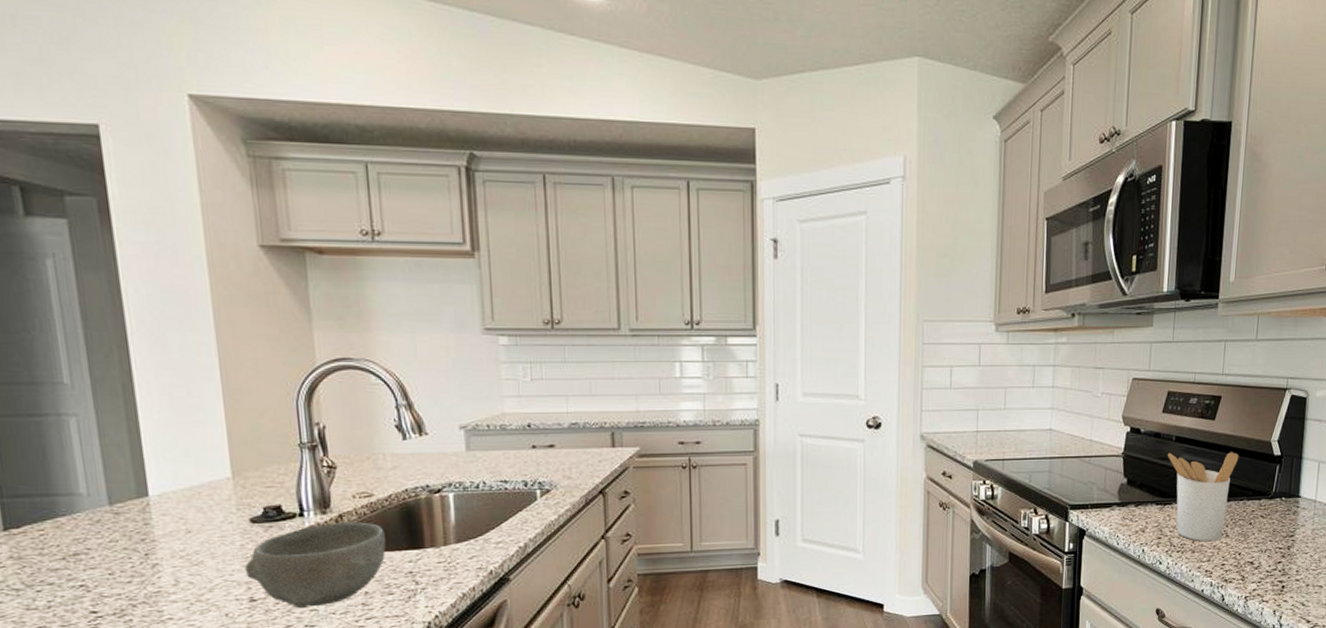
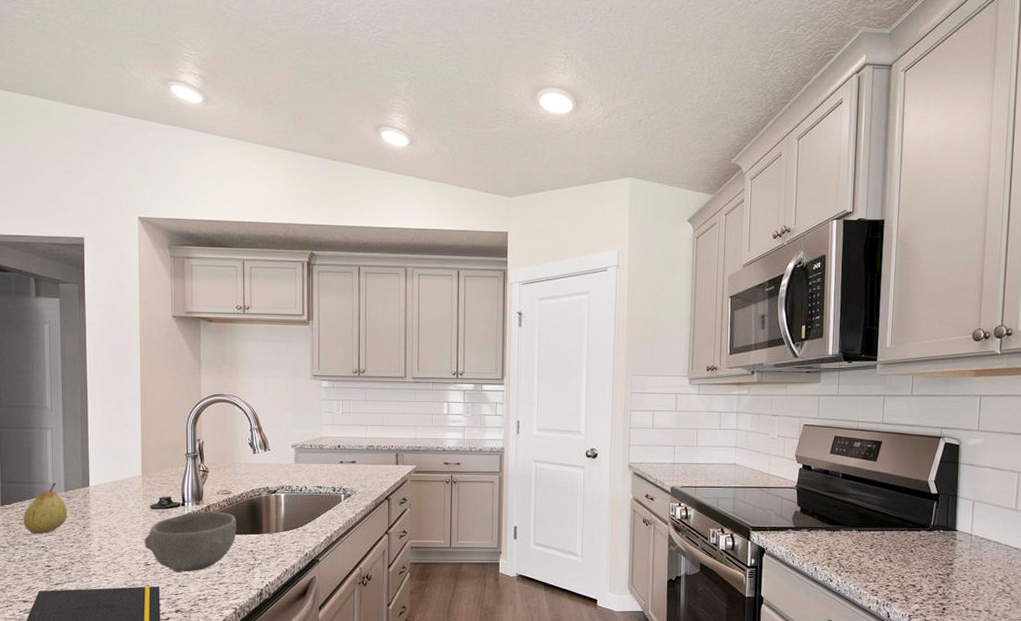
fruit: none [43,493,118,569] -> present [23,483,68,534]
utensil holder: present [1167,452,1239,542] -> none [835,488,900,565]

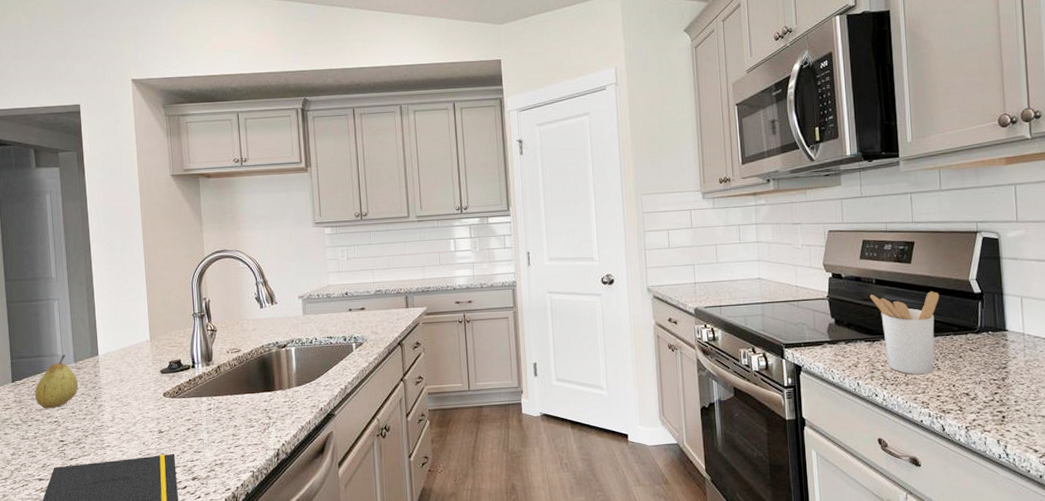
bowl: present [144,511,236,573] -> none [156,371,249,439]
utensil holder: none [835,488,900,565] -> present [869,291,940,375]

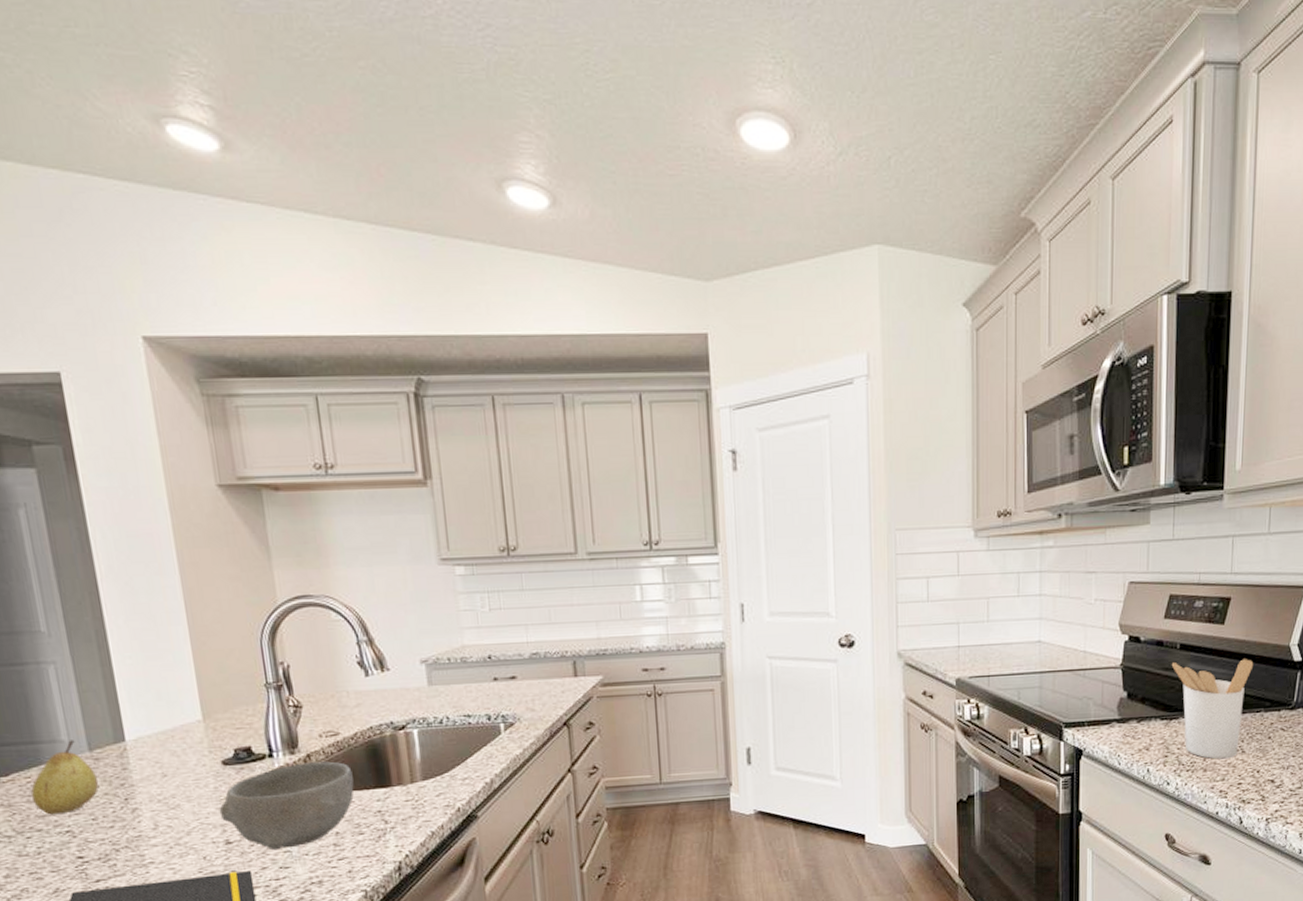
bowl: none [156,371,249,439] -> present [219,761,354,851]

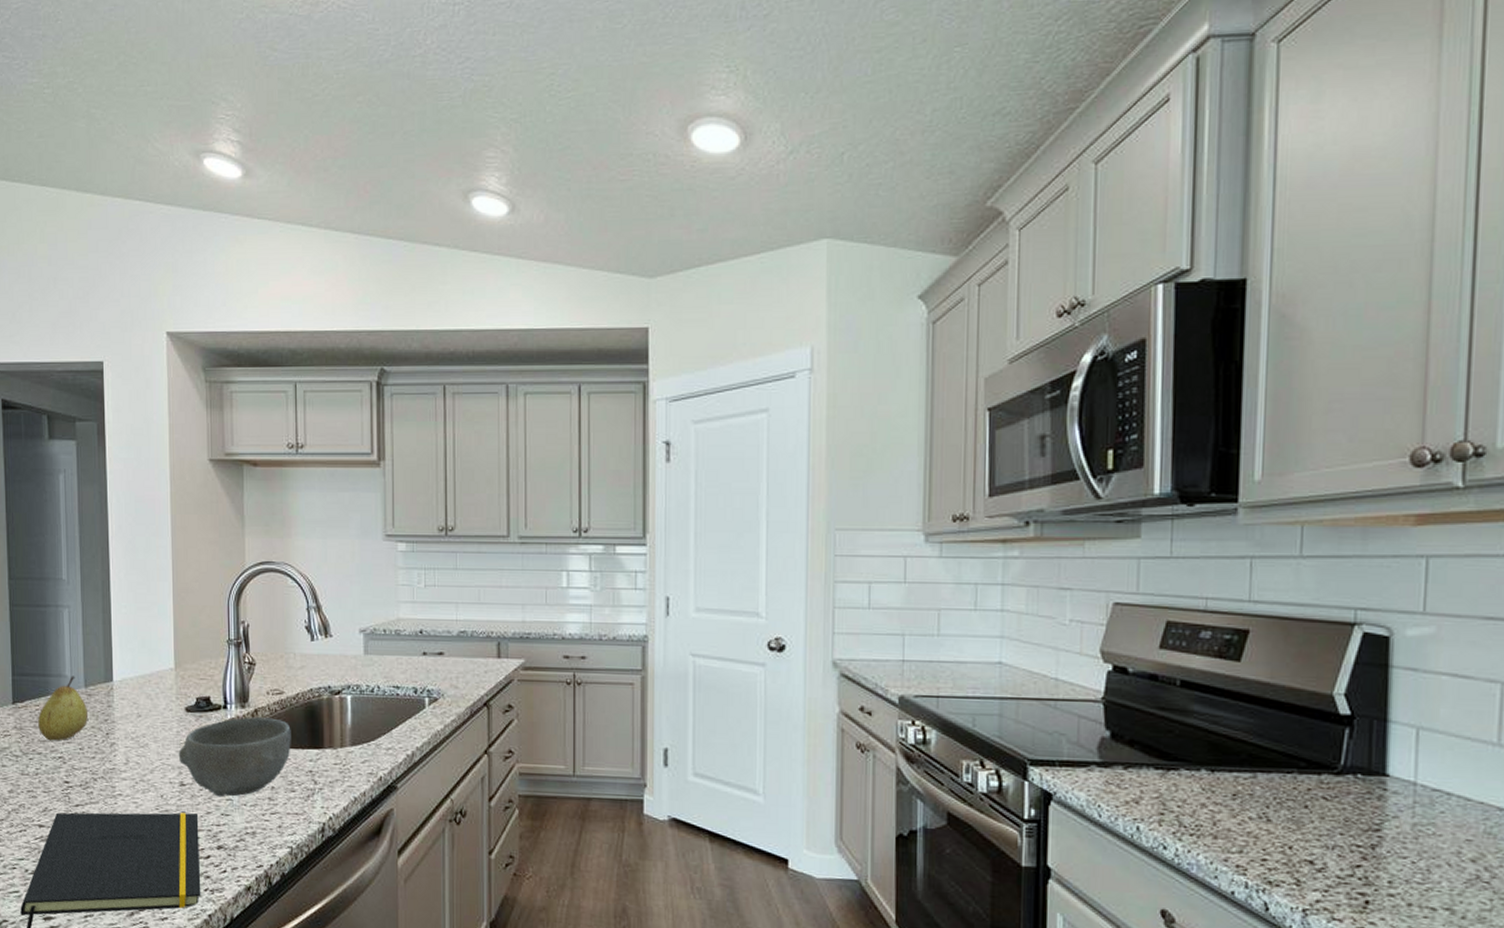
utensil holder: present [1171,659,1254,759] -> none [1168,702,1282,827]

